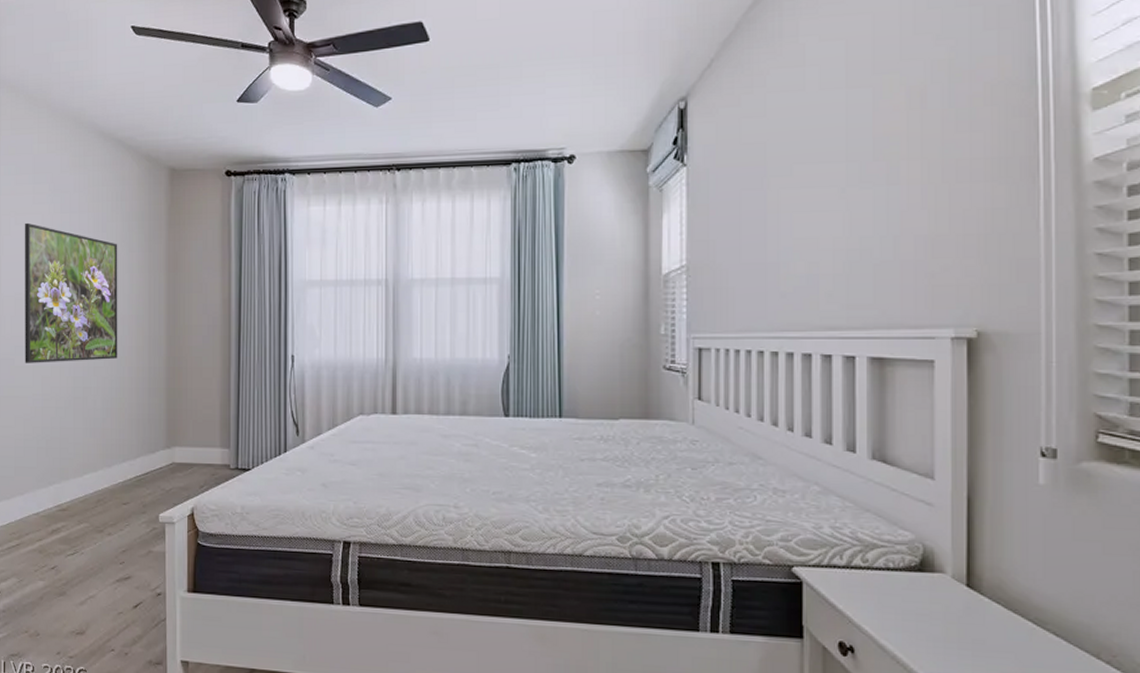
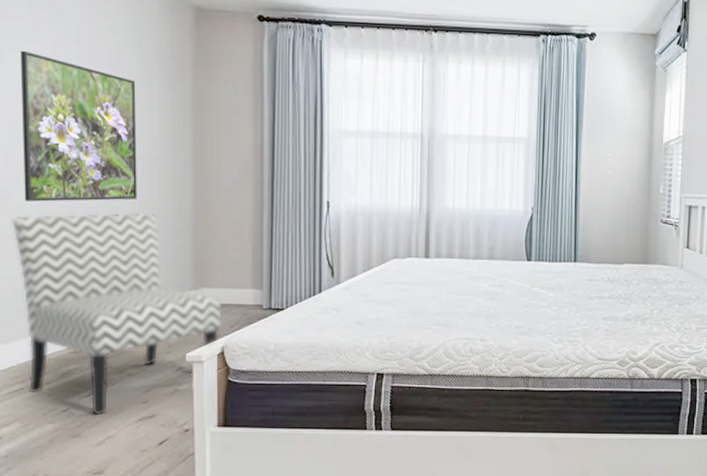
chair: none [13,372,192,575] -> present [11,212,222,416]

